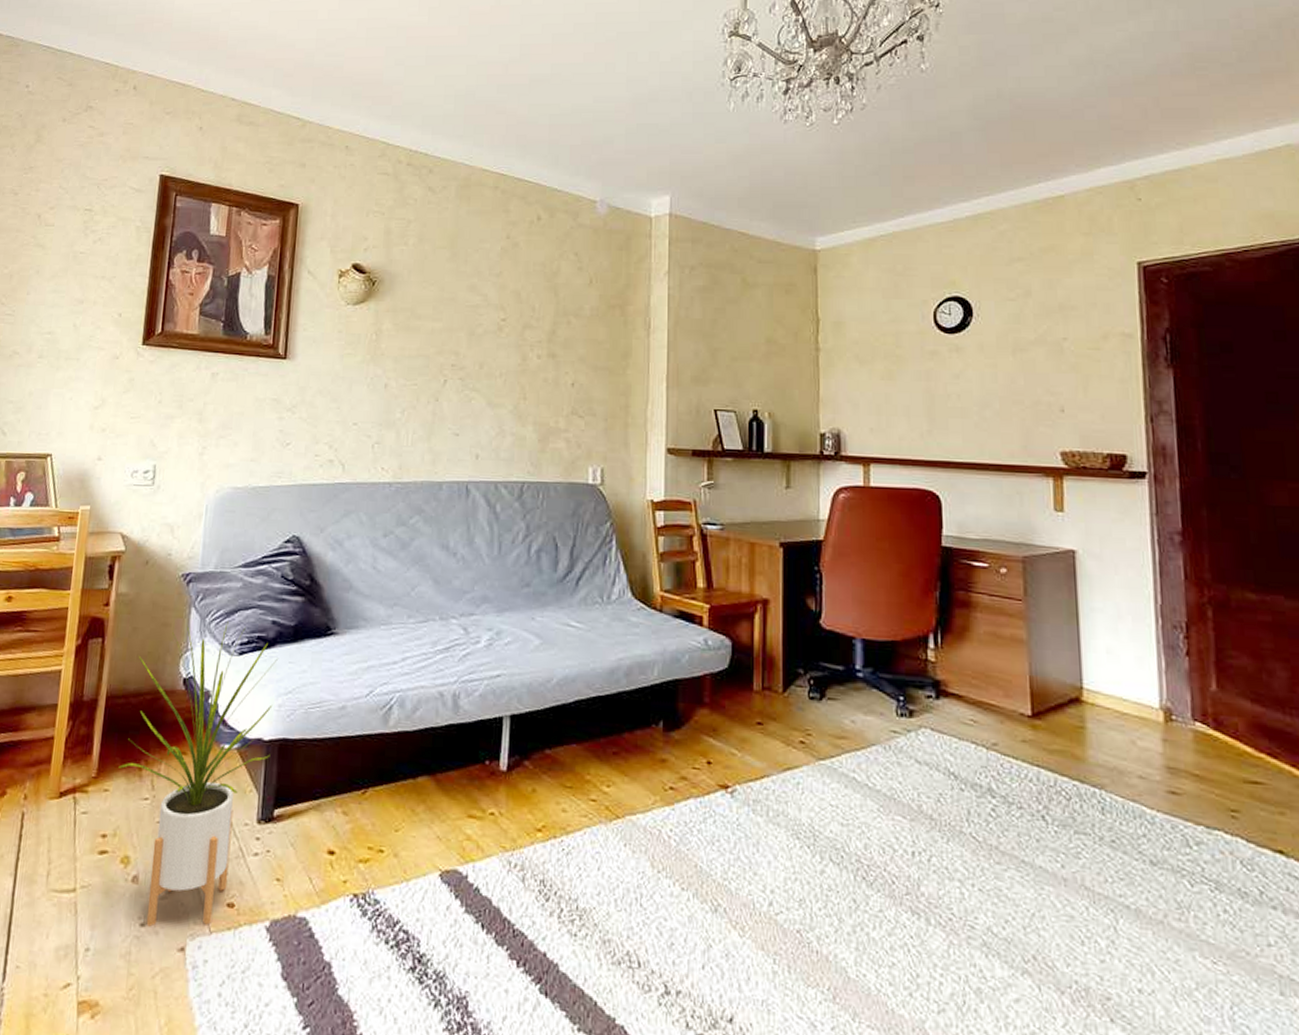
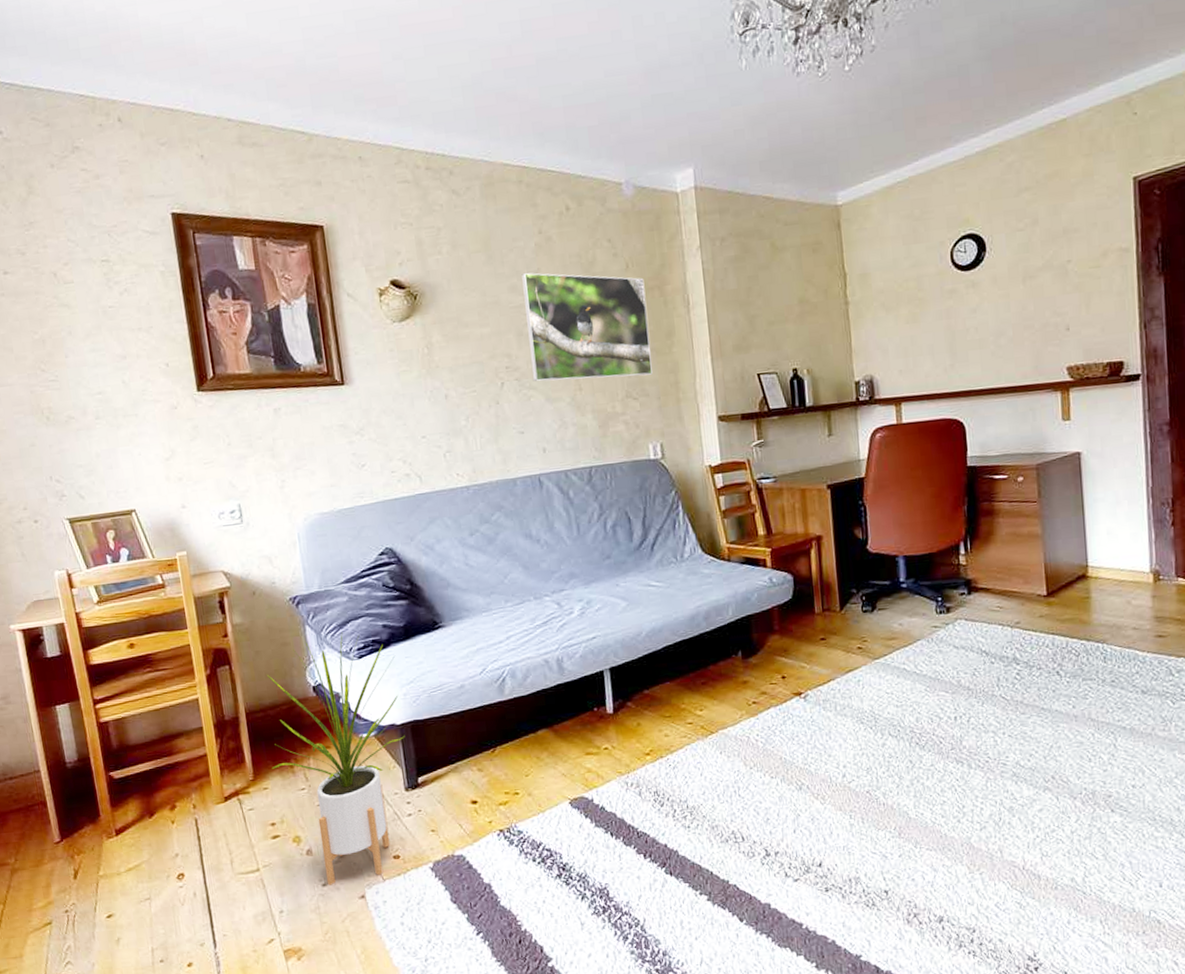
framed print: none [477,274,606,394] -> present [522,272,653,382]

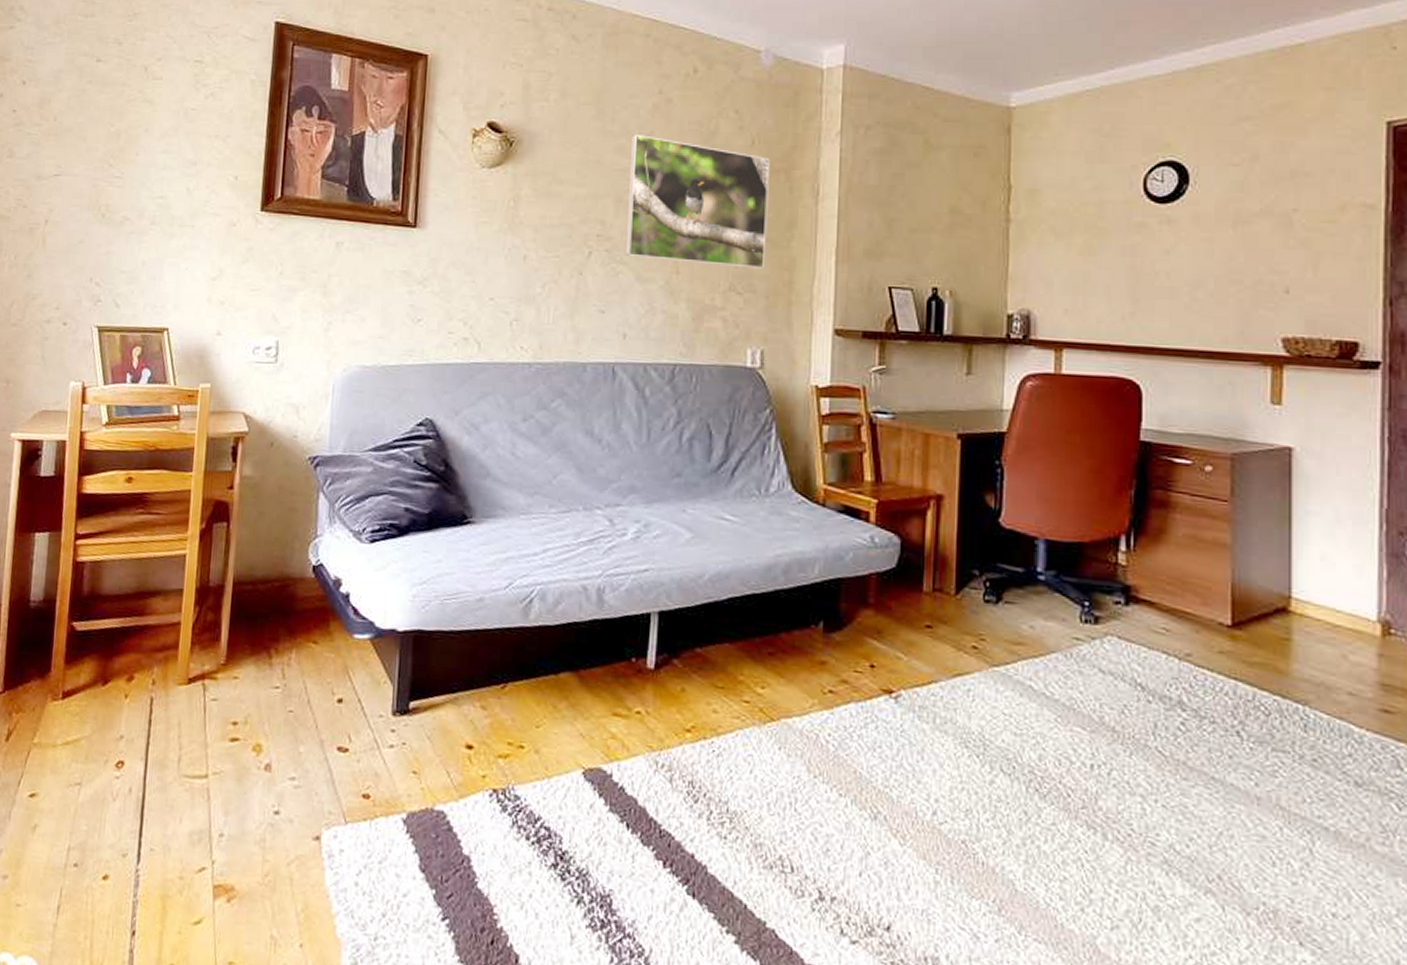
house plant: present [266,632,405,886] -> none [248,508,413,815]

